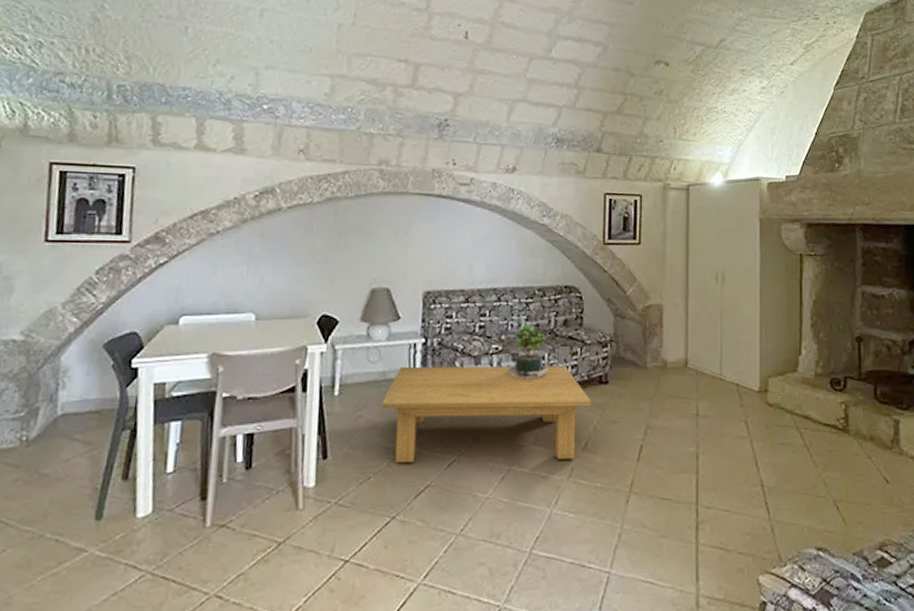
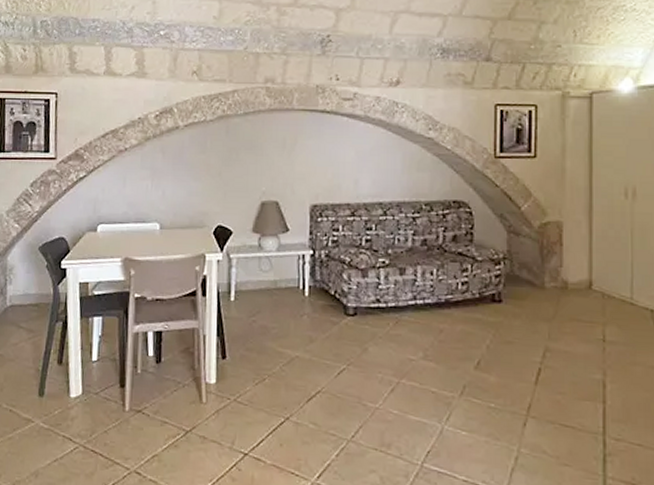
coffee table: present [381,365,591,464] -> none [274,276,483,377]
potted plant: present [507,322,560,379] -> none [395,237,449,295]

